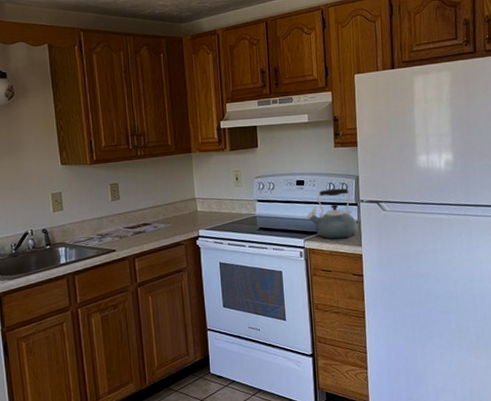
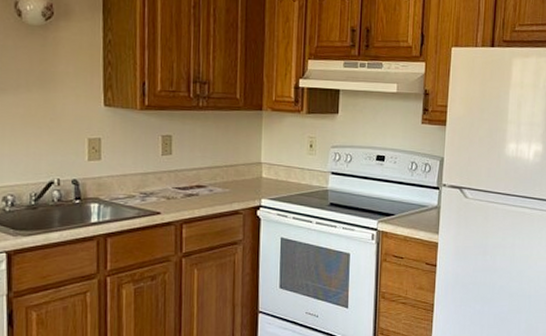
kettle: present [306,188,357,239] -> none [383,168,436,224]

